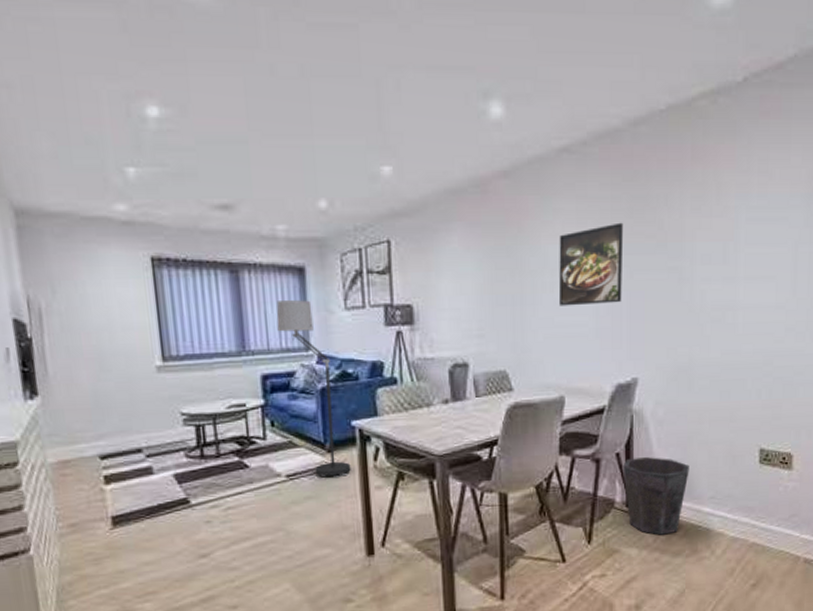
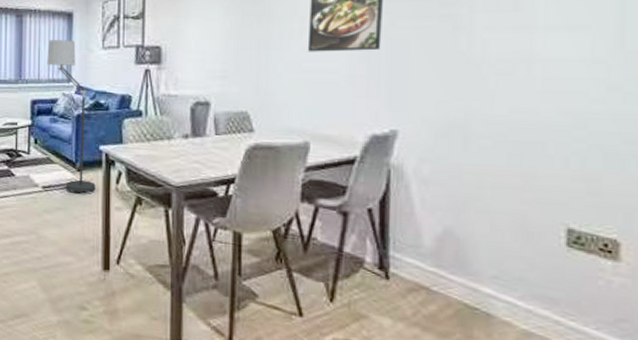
waste bin: present [623,456,689,535] -> none [375,216,464,310]

